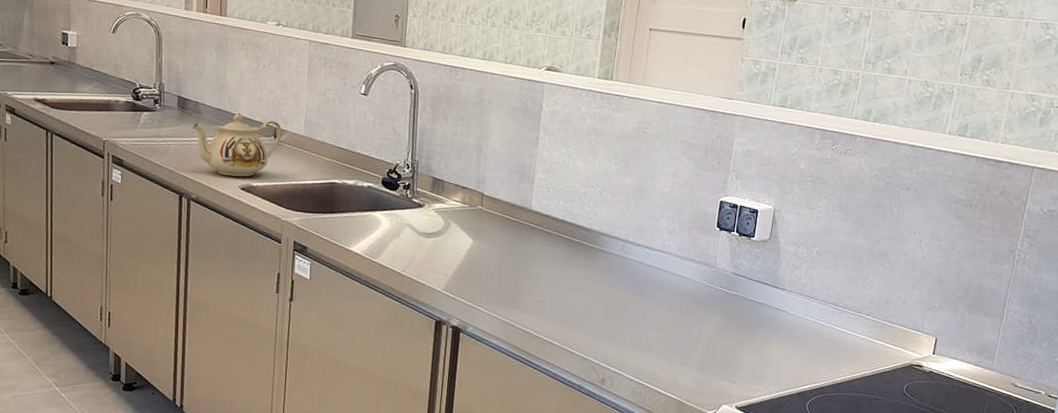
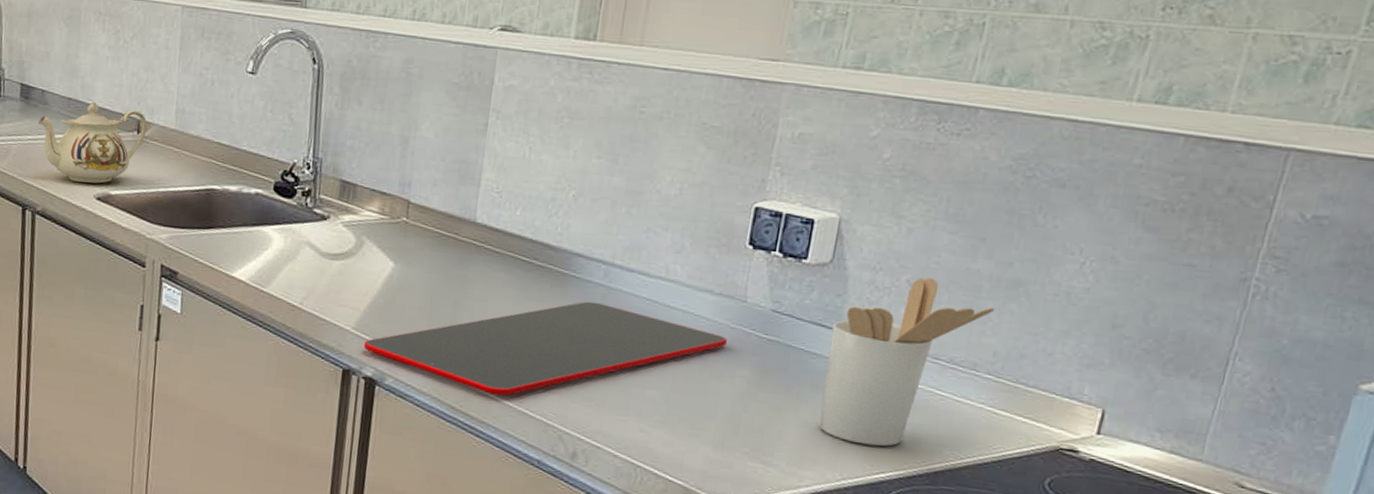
cutting board: none [451,268,705,338] -> present [363,301,728,396]
utensil holder: none [765,250,870,367] -> present [819,277,994,447]

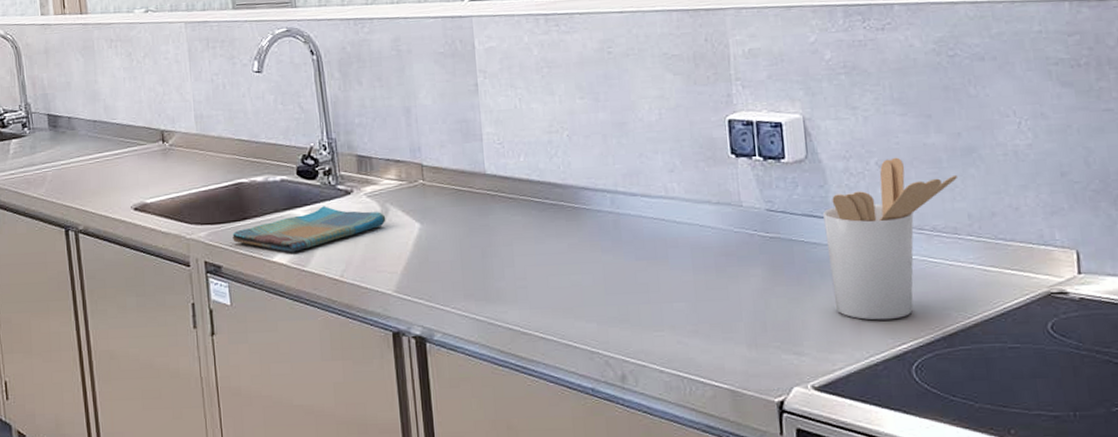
teapot: present [38,101,147,184] -> none [68,120,171,197]
dish towel: none [194,228,360,271] -> present [232,206,386,252]
cutting board: present [363,301,728,396] -> none [407,229,736,333]

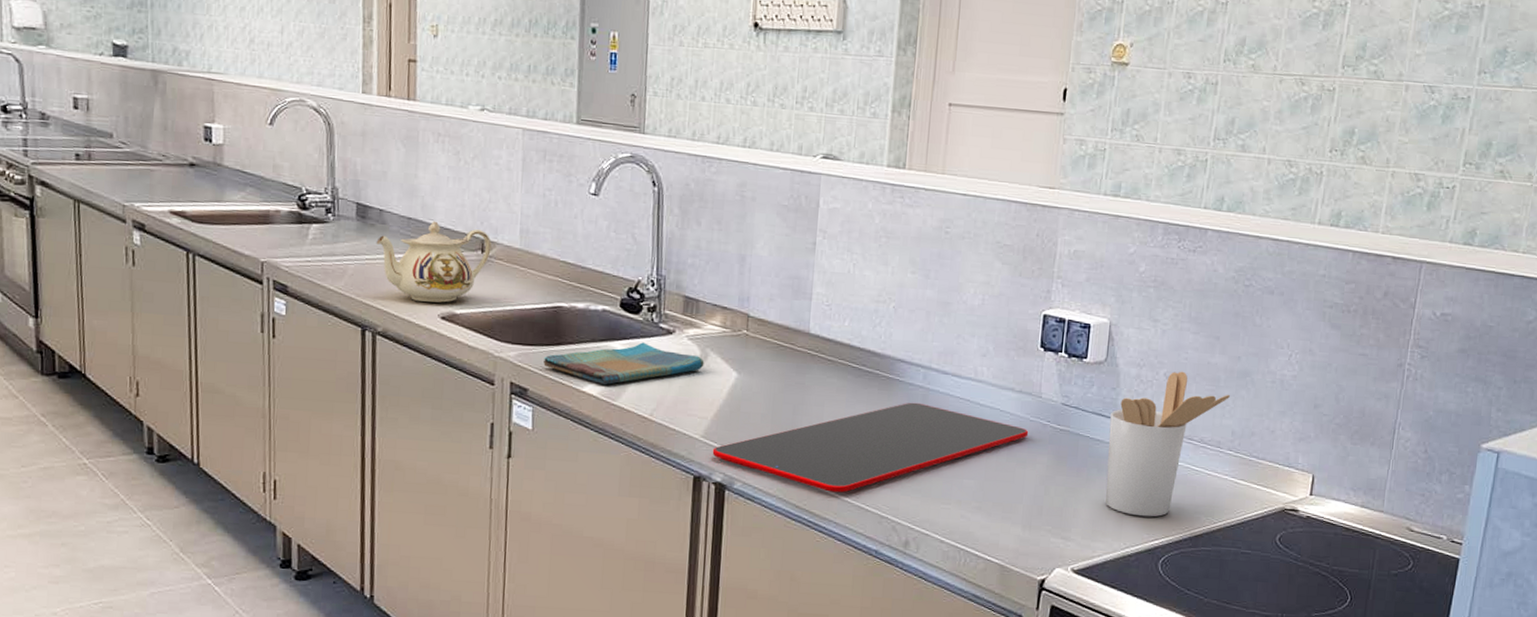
teapot: none [68,120,171,197] -> present [376,221,492,303]
cutting board: none [407,229,736,333] -> present [712,402,1029,493]

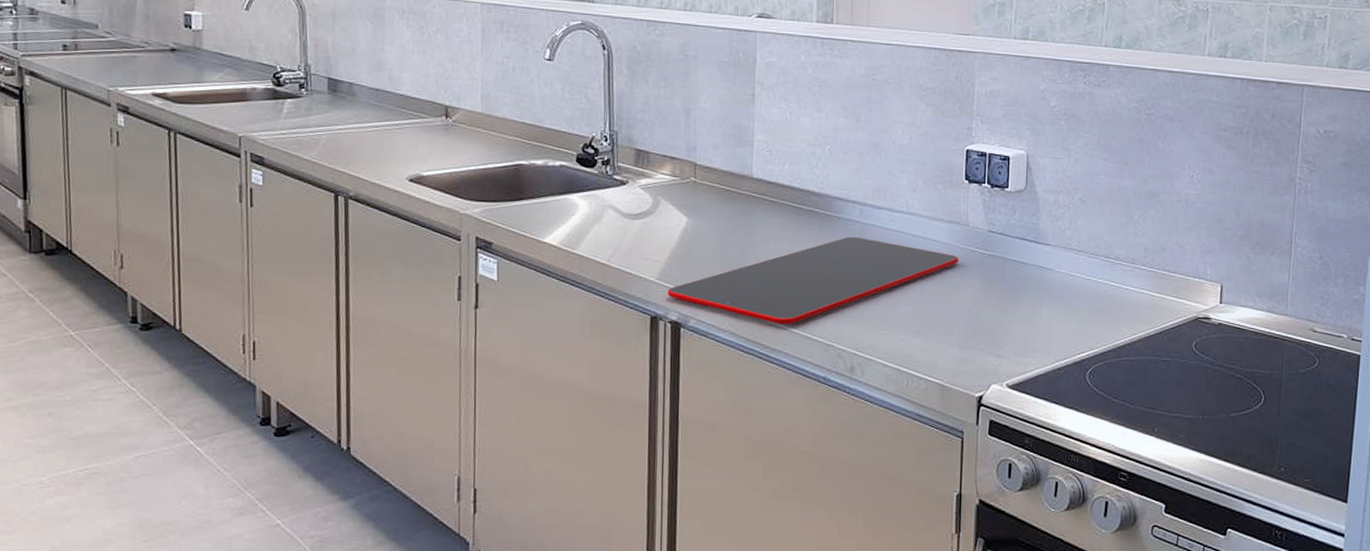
teapot: present [376,221,492,303] -> none [347,91,455,166]
dish towel: present [543,342,705,385] -> none [506,194,657,234]
utensil holder: present [1105,371,1230,517] -> none [1032,195,1140,332]

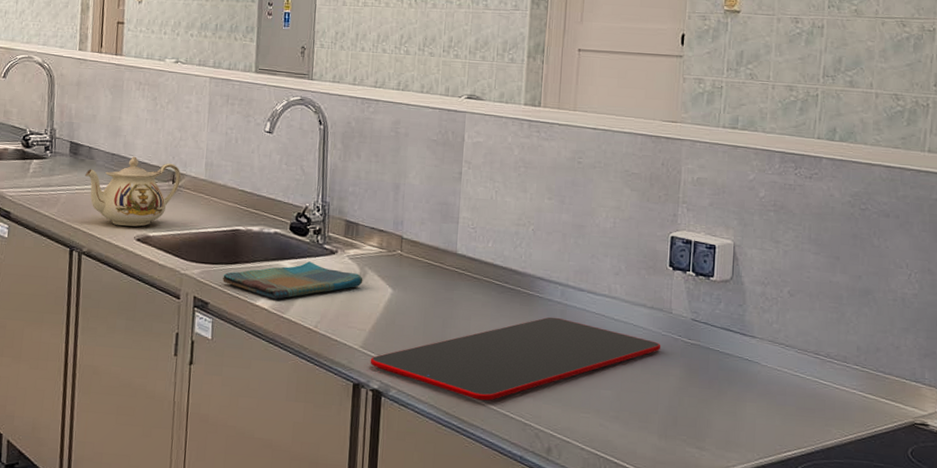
teapot: none [347,91,455,166] -> present [85,156,181,227]
dish towel: none [506,194,657,234] -> present [223,261,363,299]

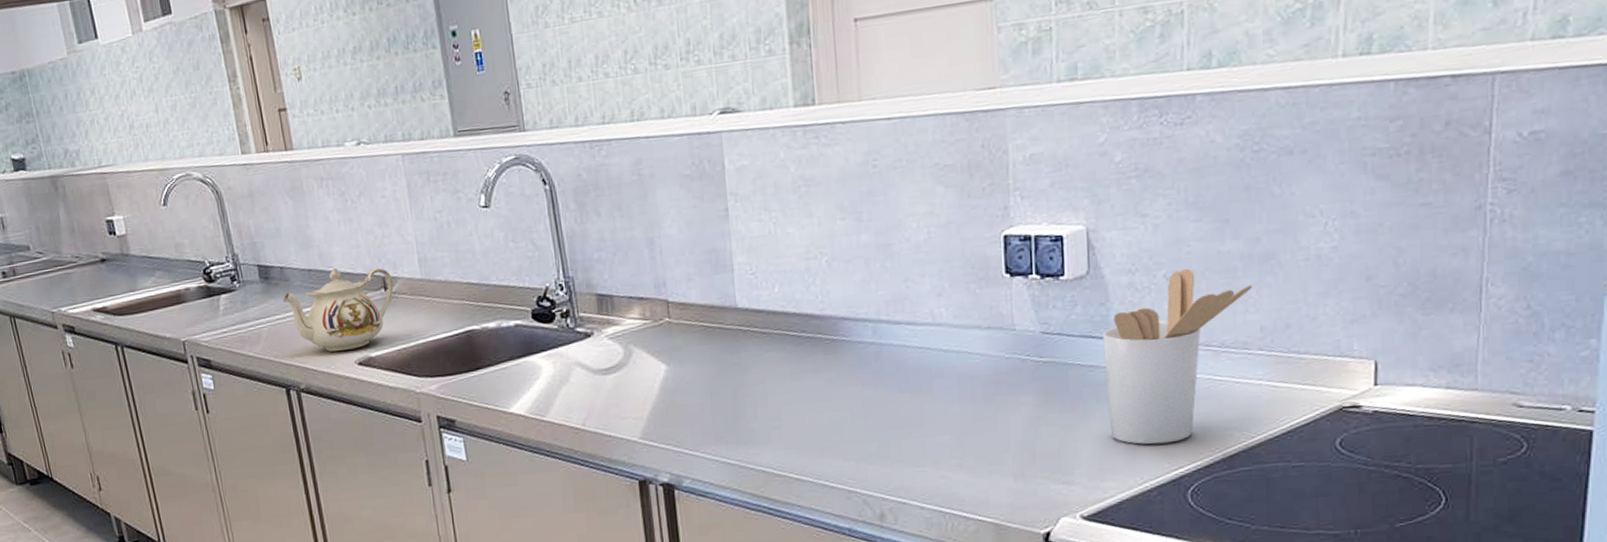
dish towel: present [223,261,363,299] -> none [465,351,630,402]
cutting board: present [370,317,661,401] -> none [653,361,1006,474]
utensil holder: none [737,289,853,429] -> present [1103,268,1252,445]

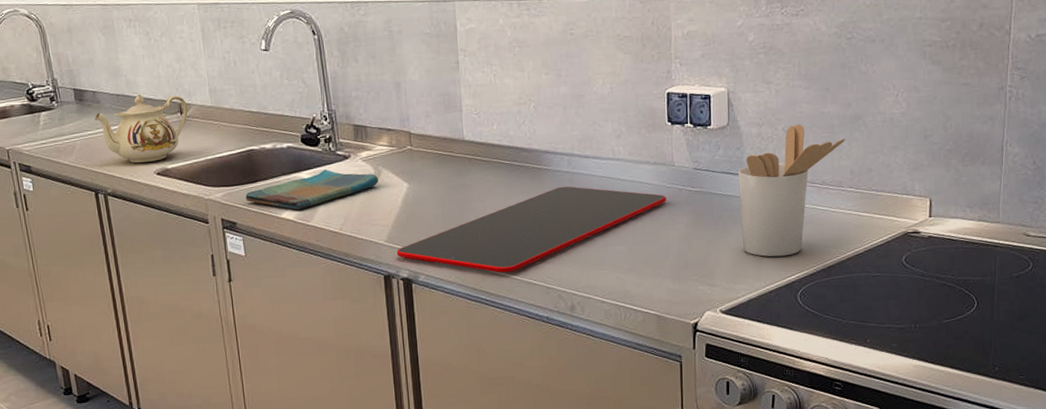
dish towel: none [465,351,630,402] -> present [245,169,379,210]
cutting board: none [653,361,1006,474] -> present [396,186,667,273]

